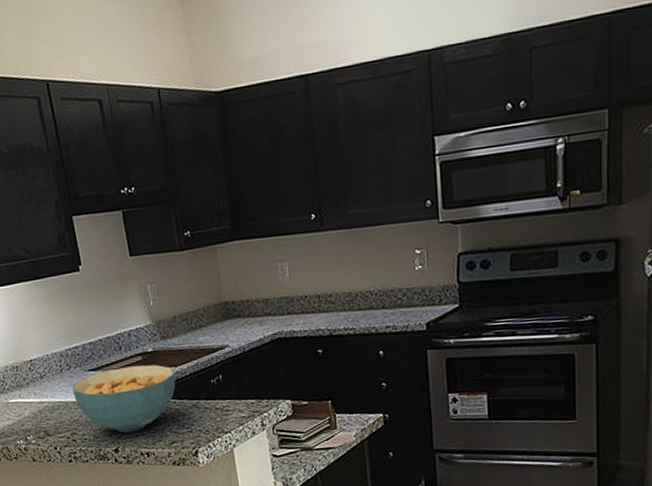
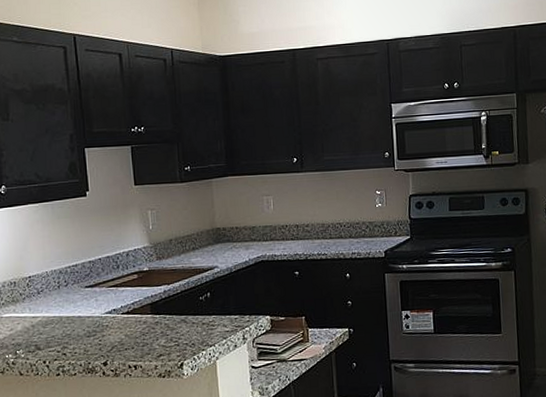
cereal bowl: present [72,364,176,433] -> none [67,282,168,347]

